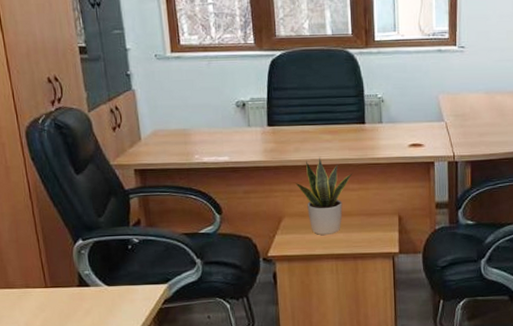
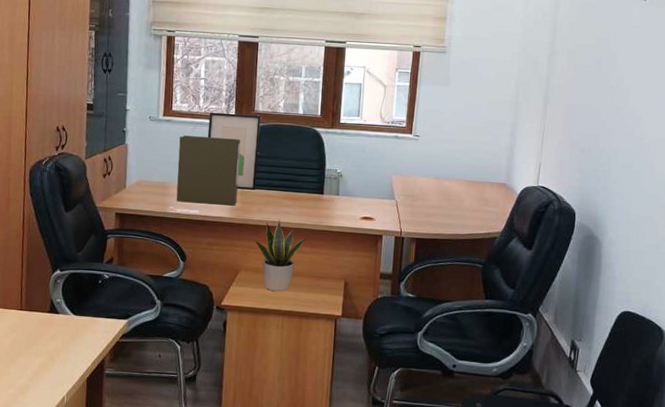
binder: none [194,71,270,150] -> present [176,135,241,206]
picture frame: none [224,40,289,128] -> present [207,112,263,190]

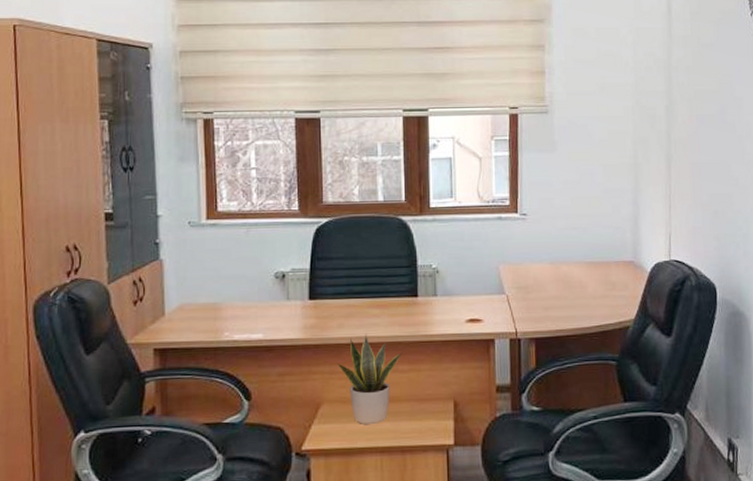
binder: present [176,135,241,206] -> none [230,239,311,326]
picture frame: present [207,112,263,190] -> none [265,207,334,302]

